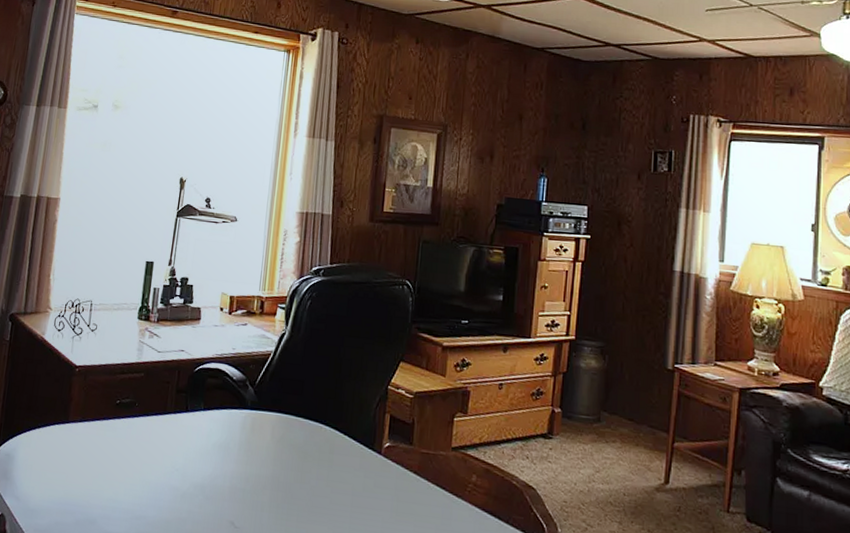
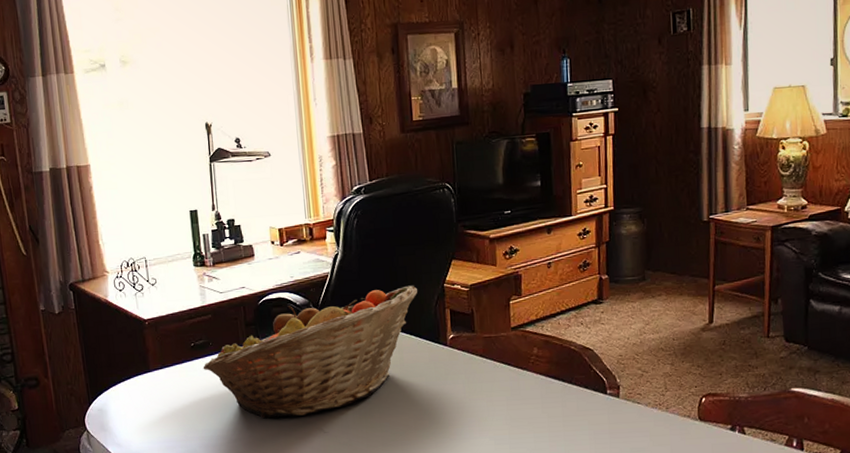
fruit basket: none [123,377,360,504] -> present [203,285,417,418]

